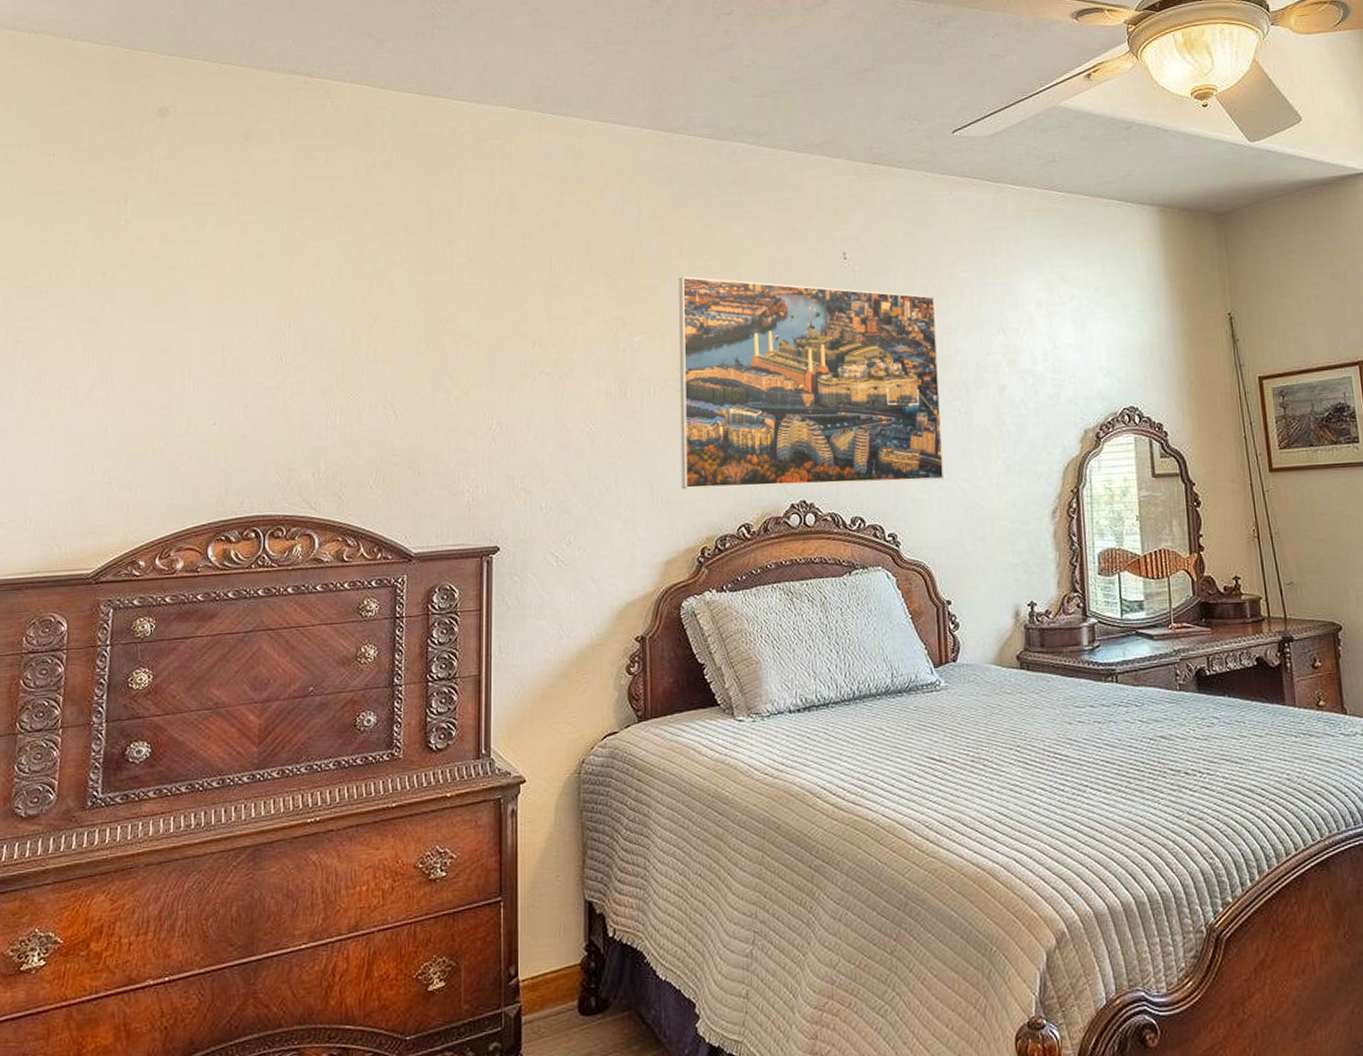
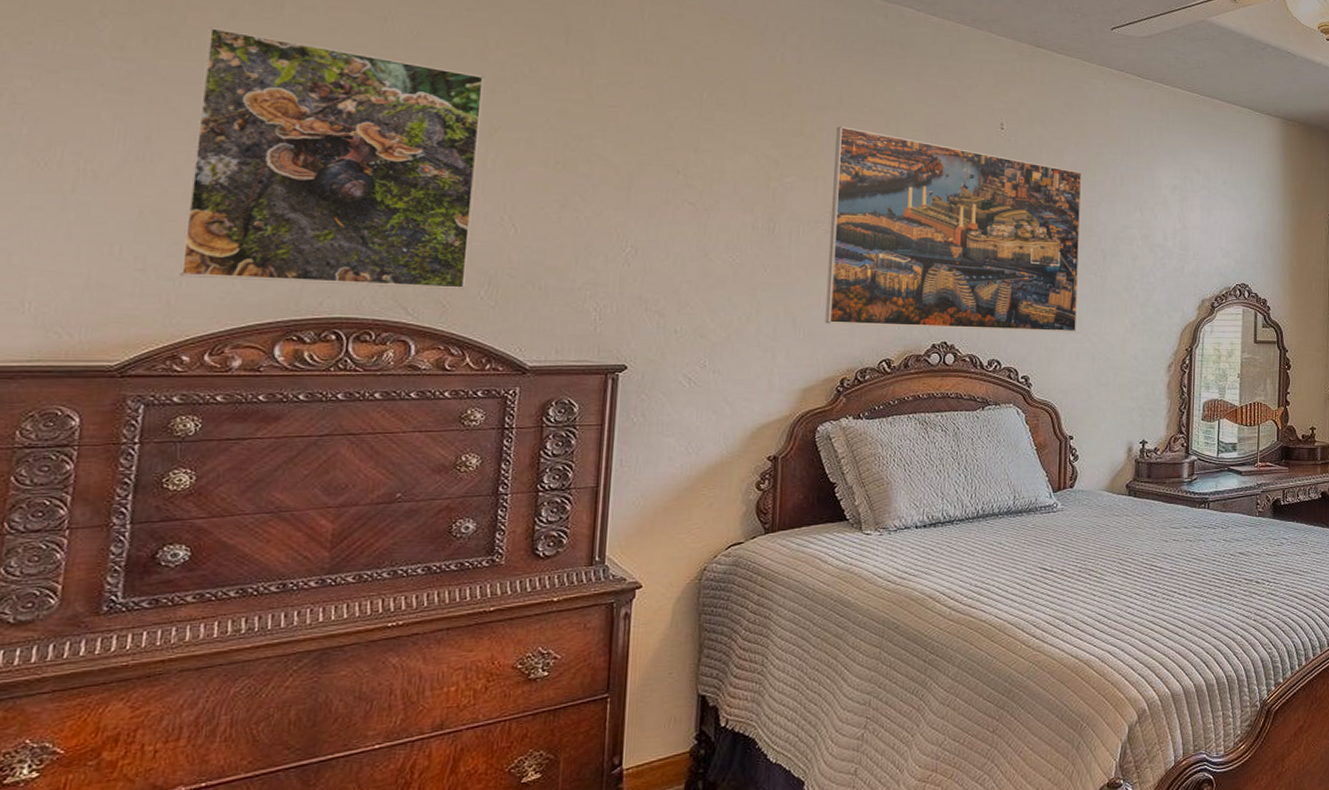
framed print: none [135,253,364,487] -> present [180,27,485,290]

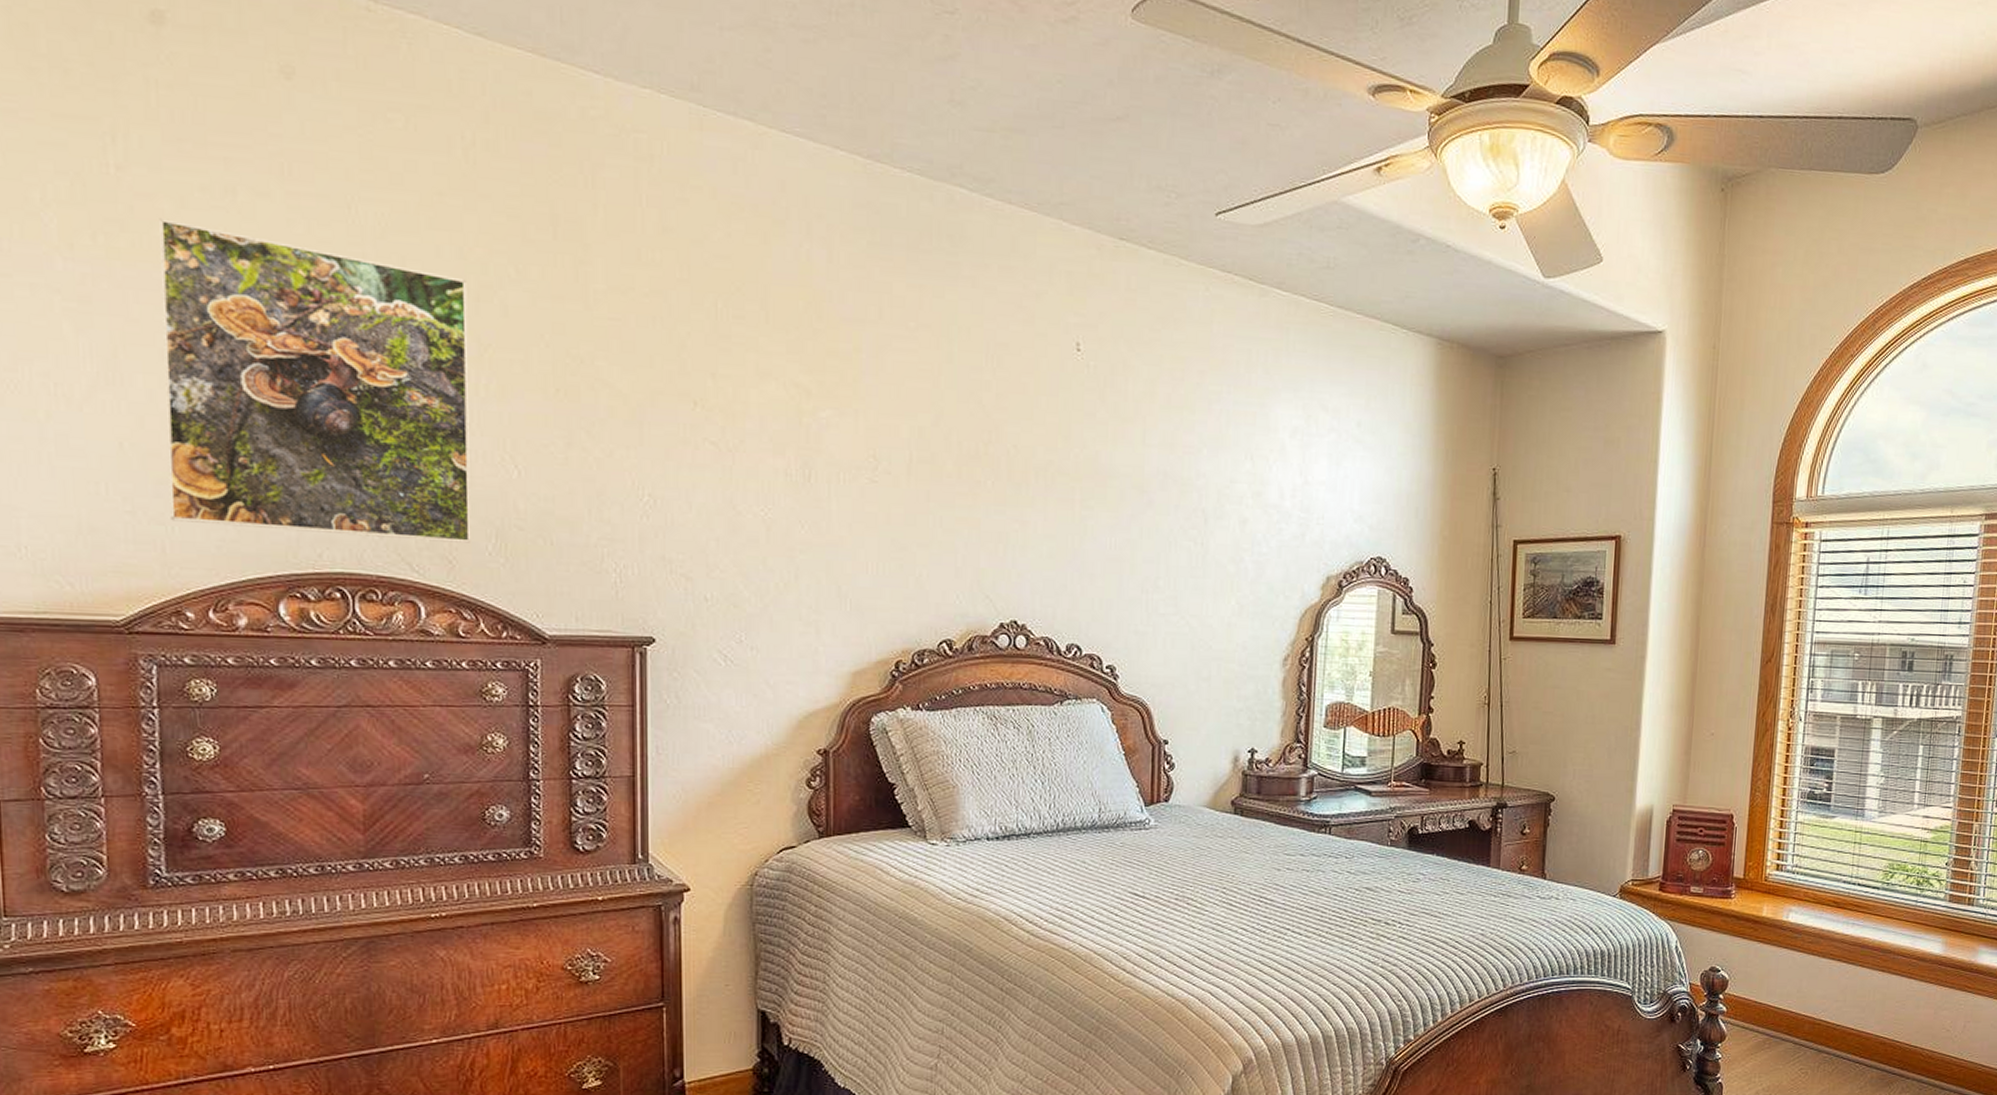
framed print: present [825,126,1082,332] -> none [874,346,1179,614]

